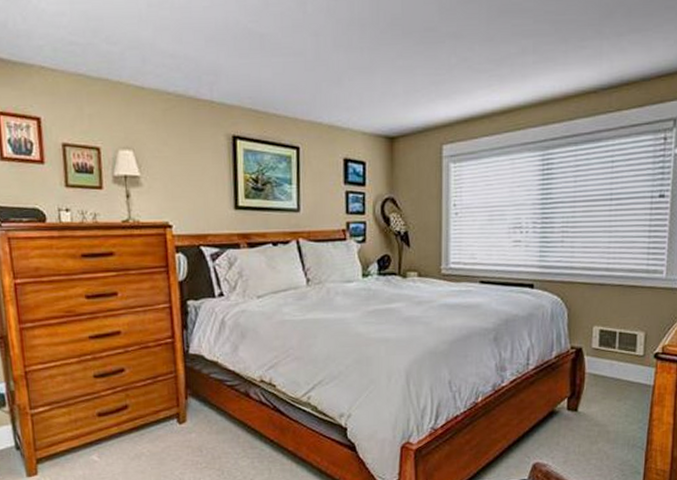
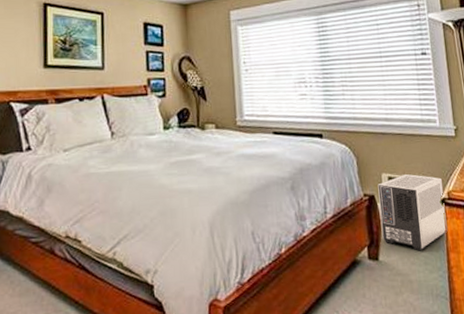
air purifier: none [584,327,658,404] -> present [377,174,448,251]

